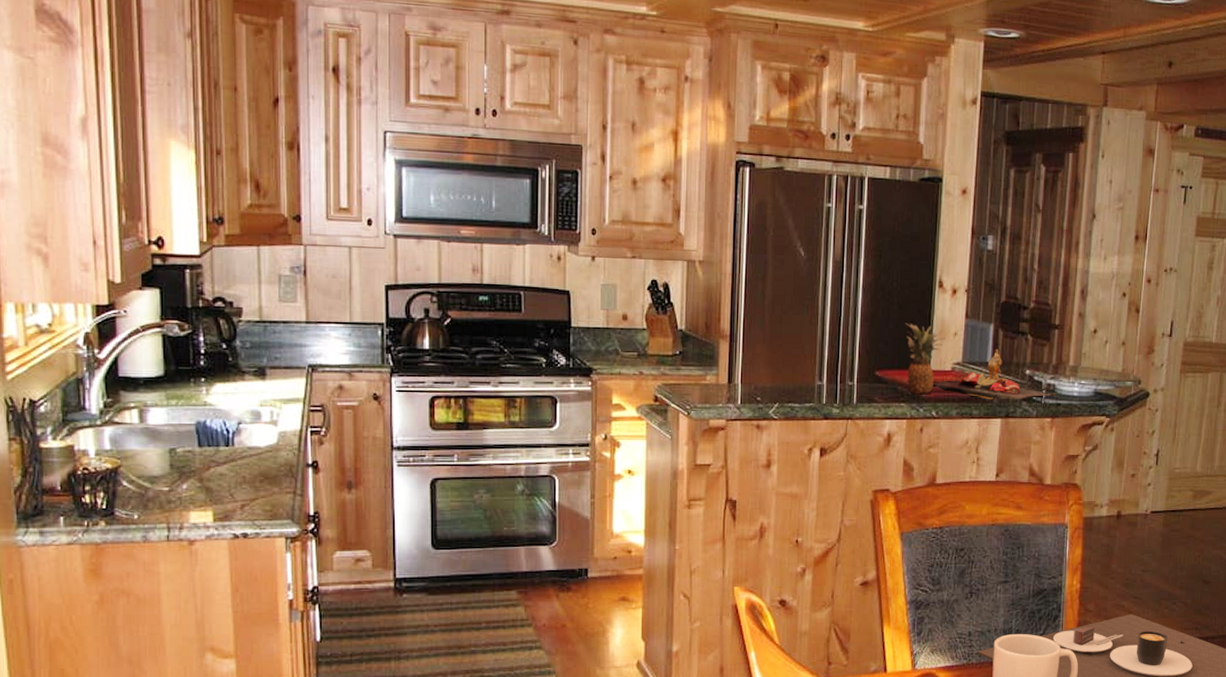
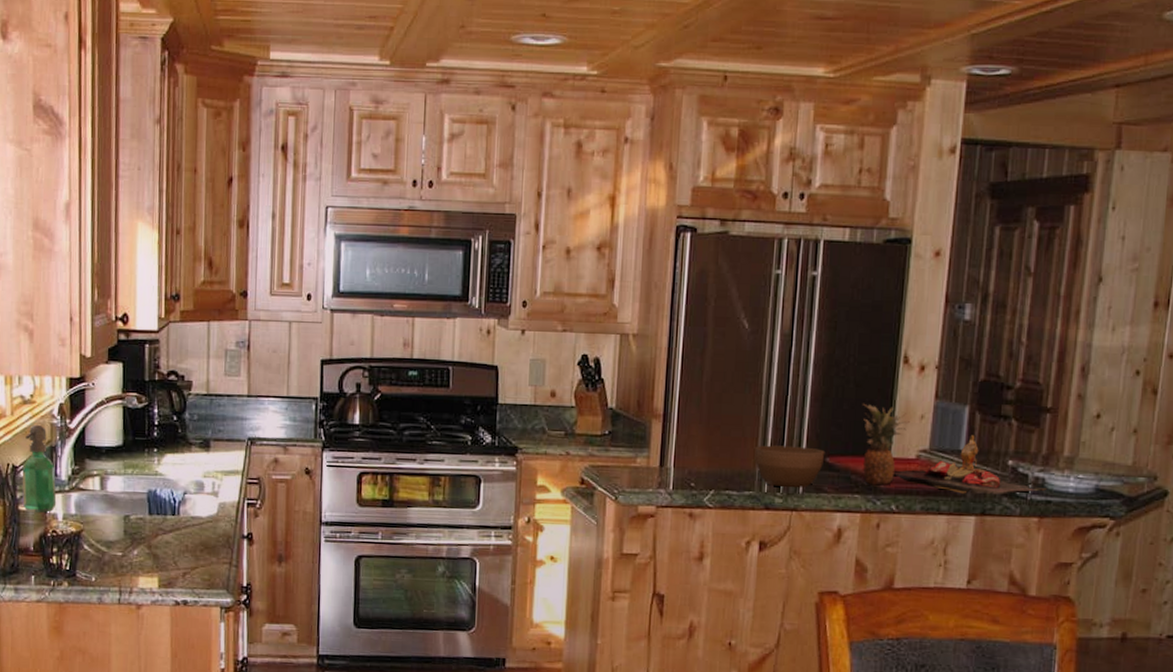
soap dispenser: none [42,355,87,450] -> present [22,424,57,514]
bowl: none [813,361,875,399] -> present [754,445,825,488]

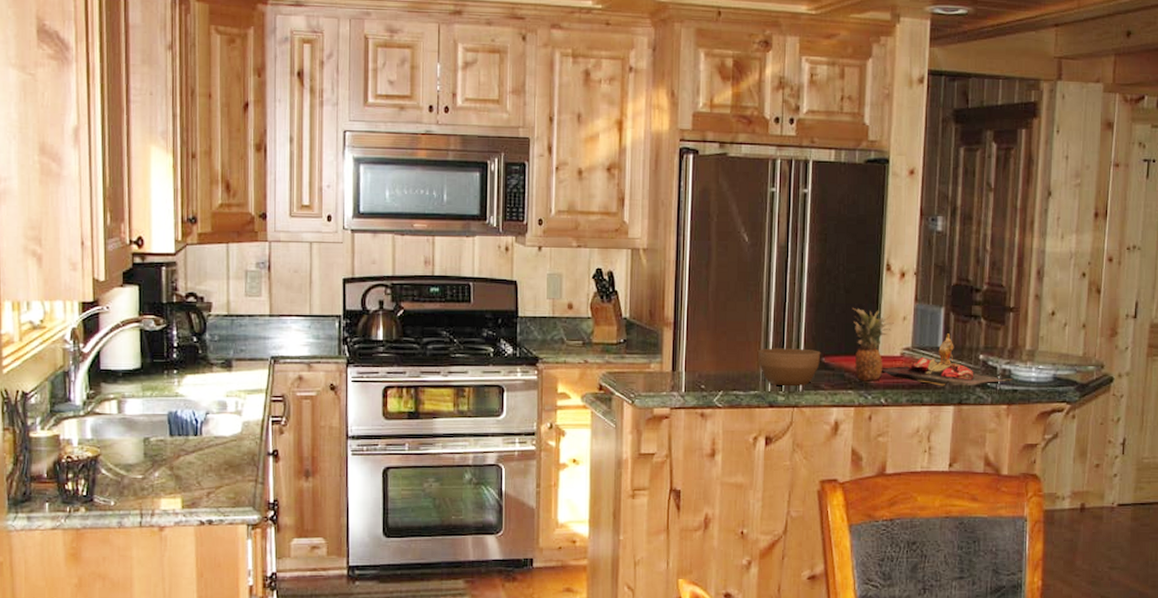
soap dispenser: present [22,424,57,514] -> none [33,349,71,440]

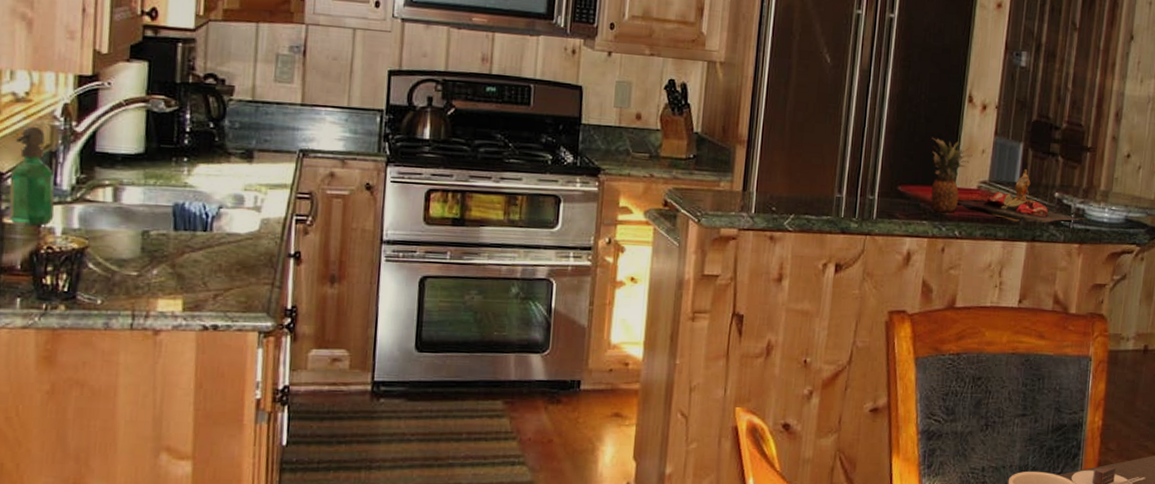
soap dispenser: none [33,349,71,440] -> present [9,125,55,227]
bowl: present [758,348,821,387] -> none [833,173,898,214]

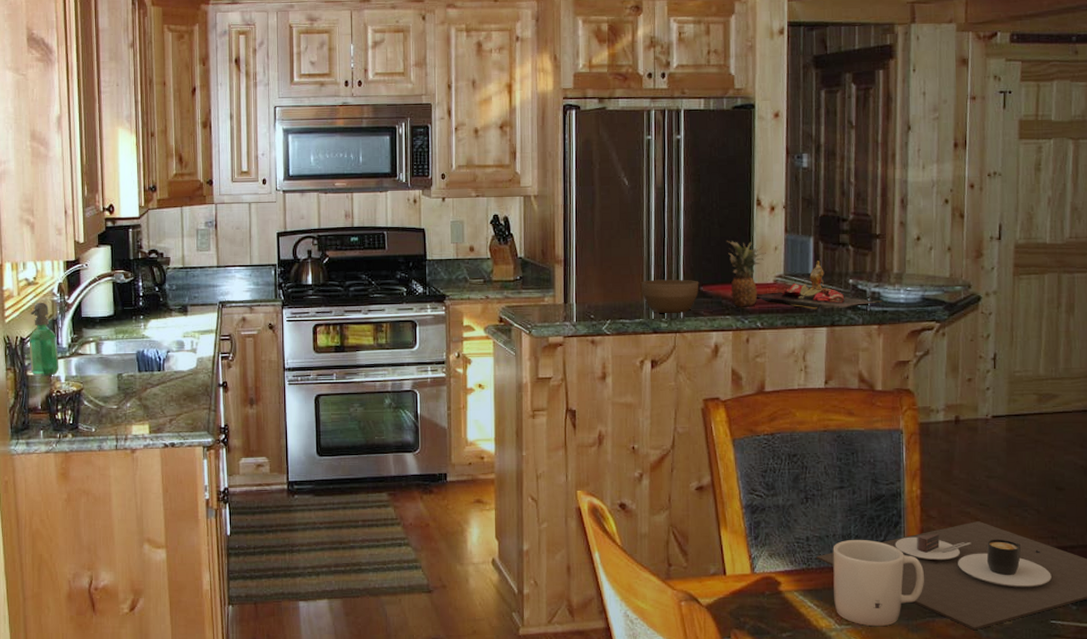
bowl: none [833,173,898,214] -> present [641,279,699,314]

